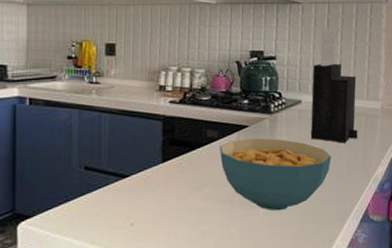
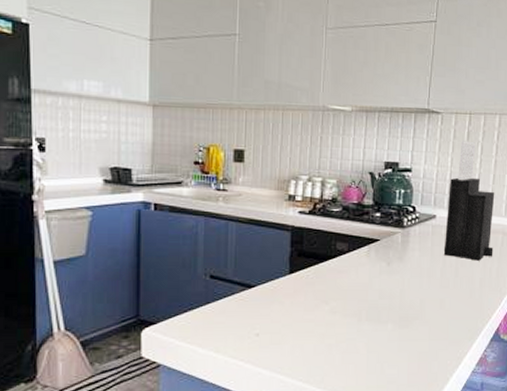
cereal bowl: present [220,138,332,211] -> none [349,253,465,327]

